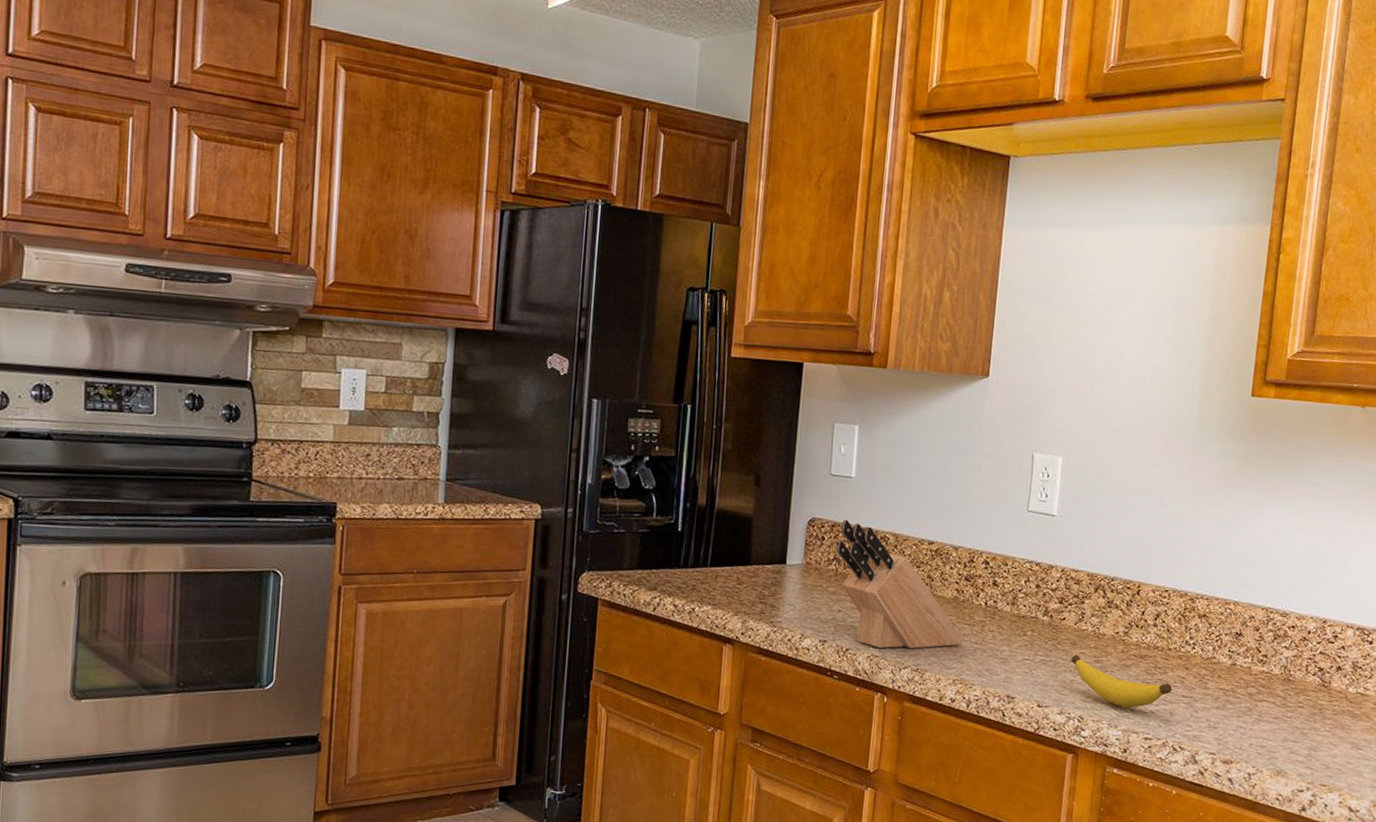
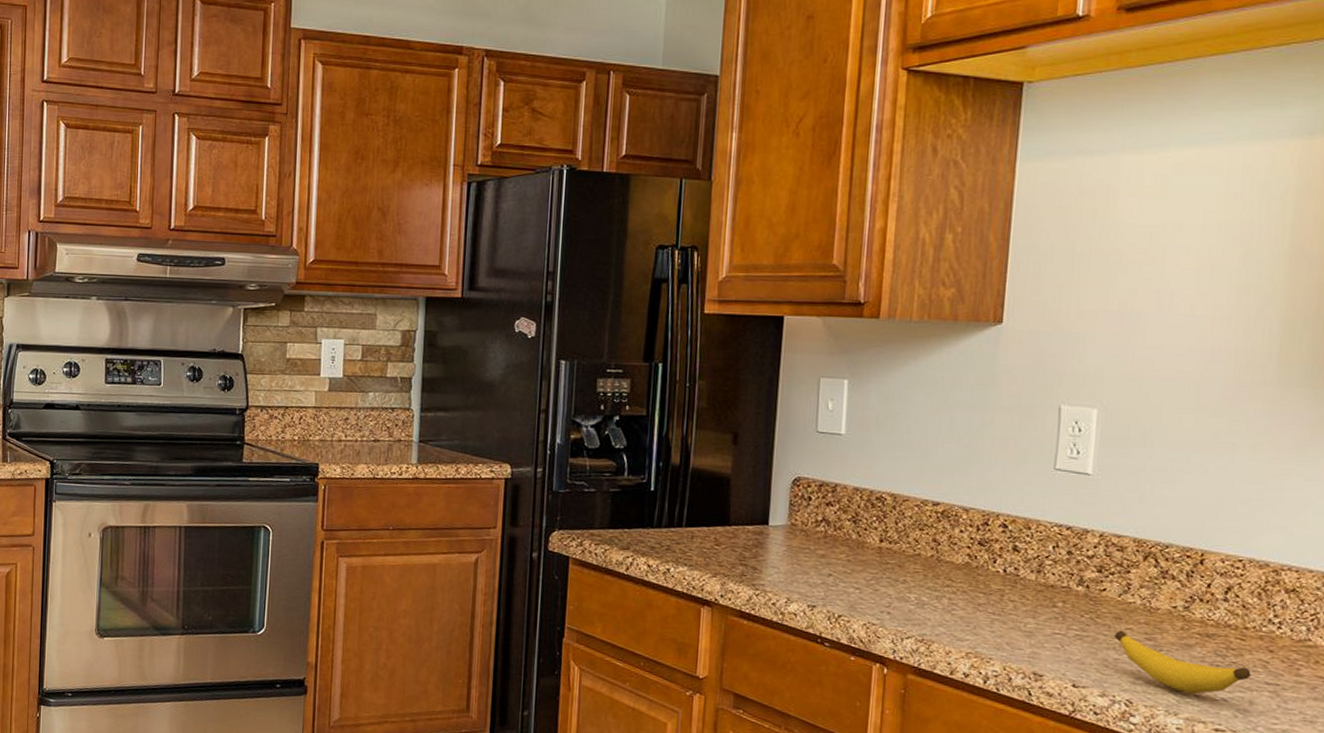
knife block: present [837,519,963,649] -> none [825,479,978,618]

